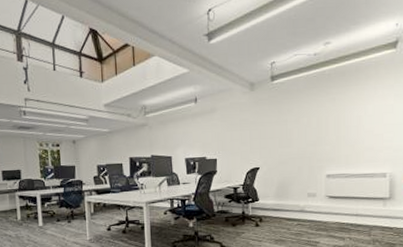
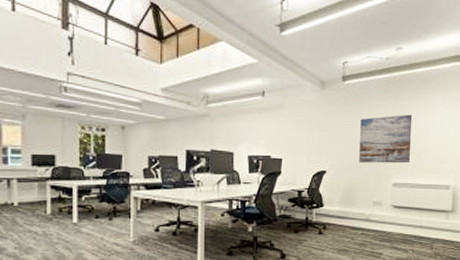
wall art: none [291,106,344,157] -> present [359,114,413,164]

